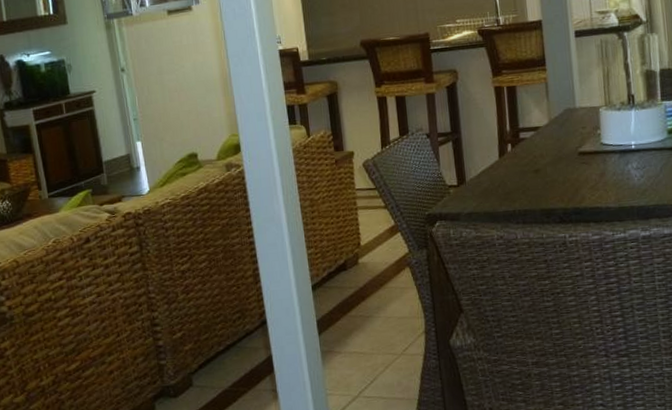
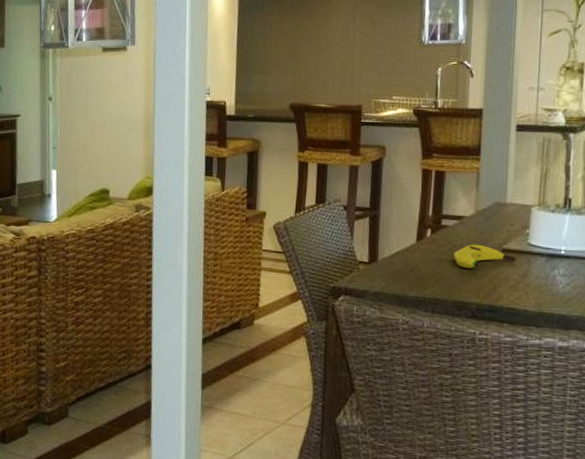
banana: none [534,151,592,176] -> present [453,244,516,268]

